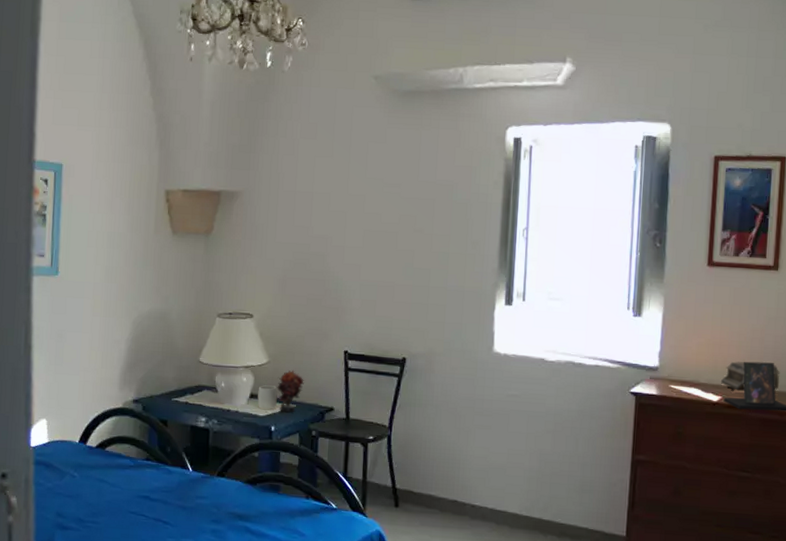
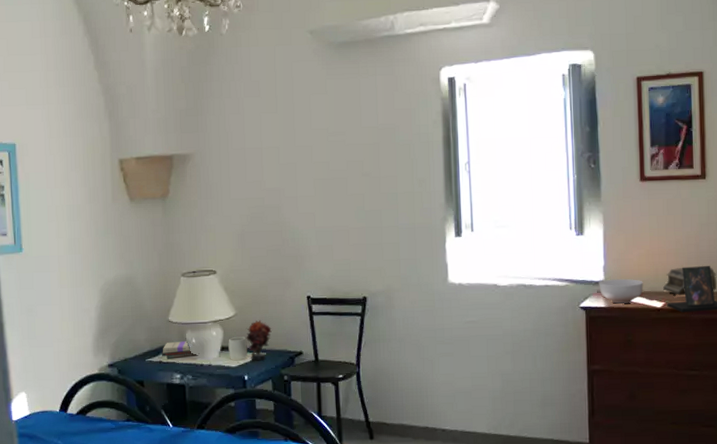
books: none [189,383,227,402] -> present [162,341,200,359]
bowl: none [652,366,700,394] -> present [599,278,644,304]

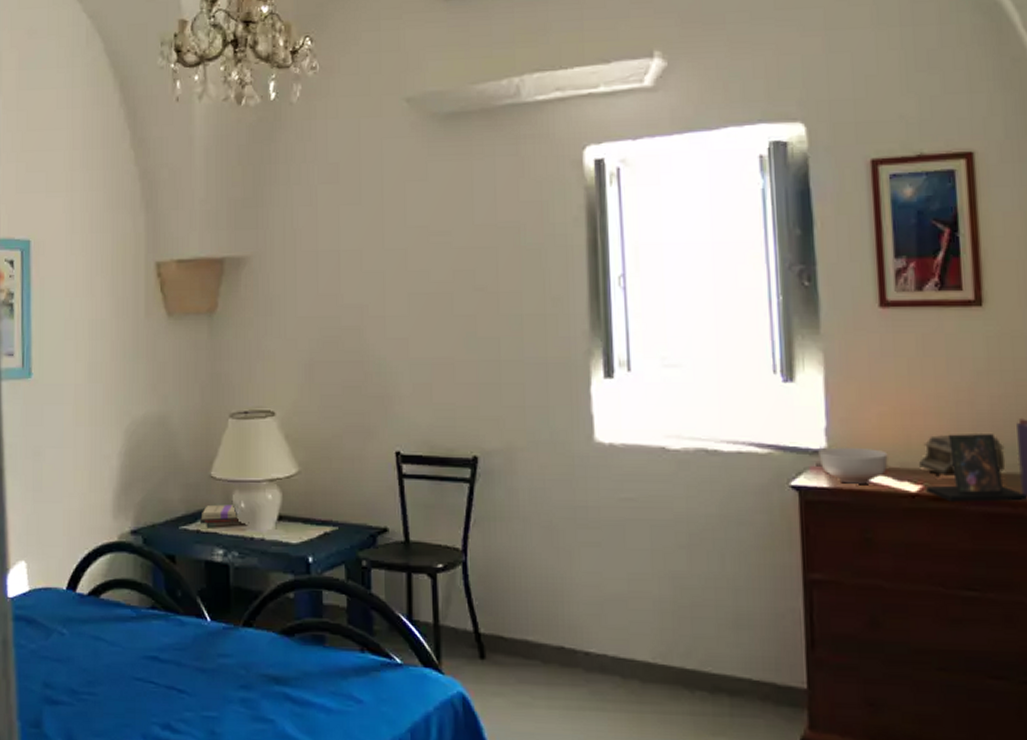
mug: present [228,337,248,361] -> none [288,503,313,536]
artificial flower: present [245,319,272,361] -> none [311,480,346,538]

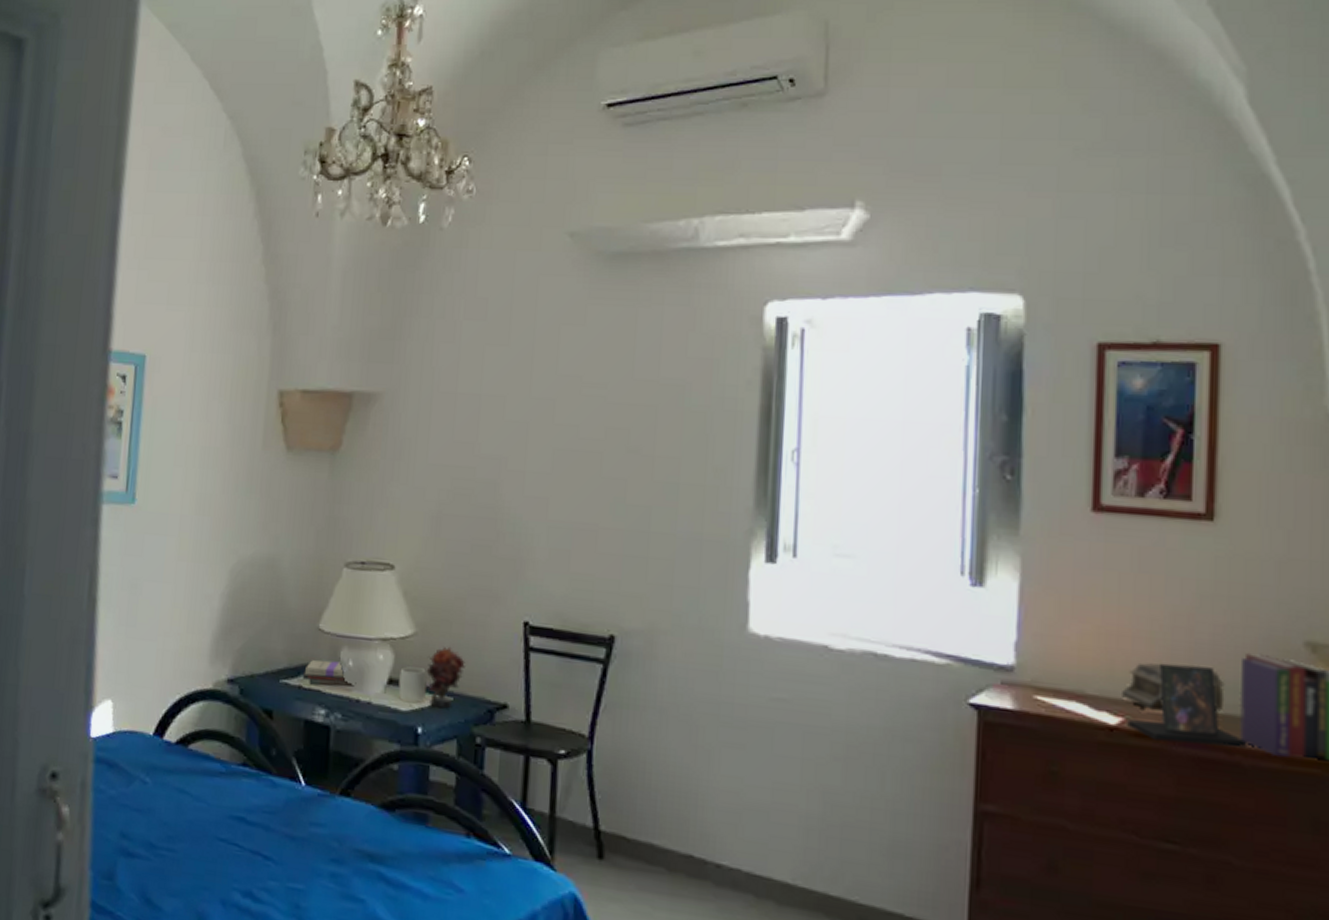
mug: none [288,503,313,536] -> present [398,666,427,704]
artificial flower: none [311,480,346,538] -> present [426,646,465,709]
bowl: present [818,447,888,484] -> none [1004,665,1086,710]

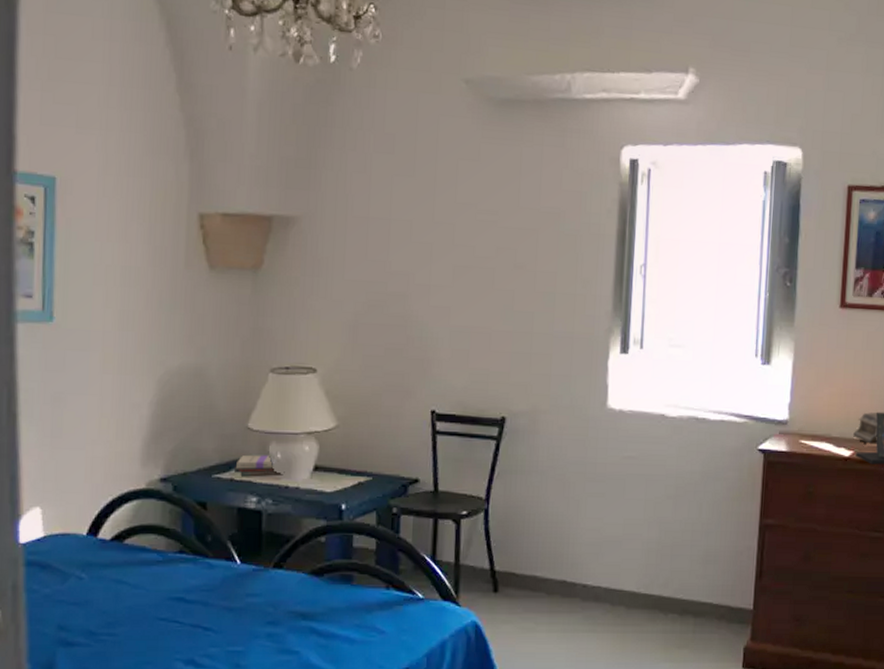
mug: present [398,666,427,704] -> none [323,454,349,485]
artificial flower: present [426,646,465,709] -> none [348,435,382,487]

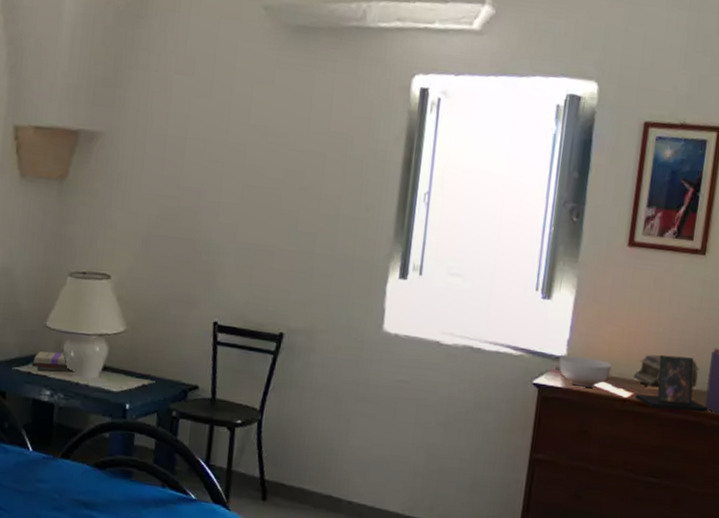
bowl: none [781,419,832,449] -> present [558,356,612,388]

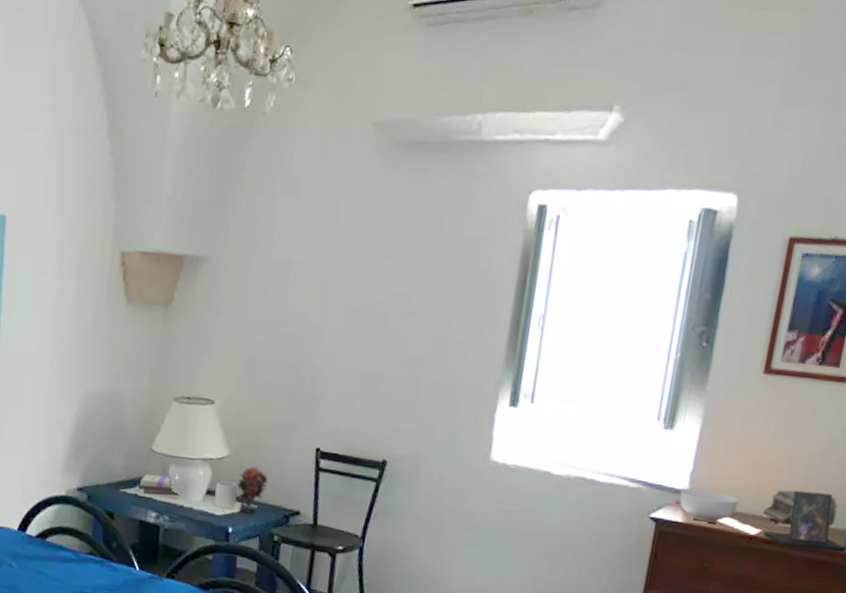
mug: none [111,356,135,386] -> present [214,481,238,510]
artificial flower: none [134,341,166,389] -> present [237,466,268,514]

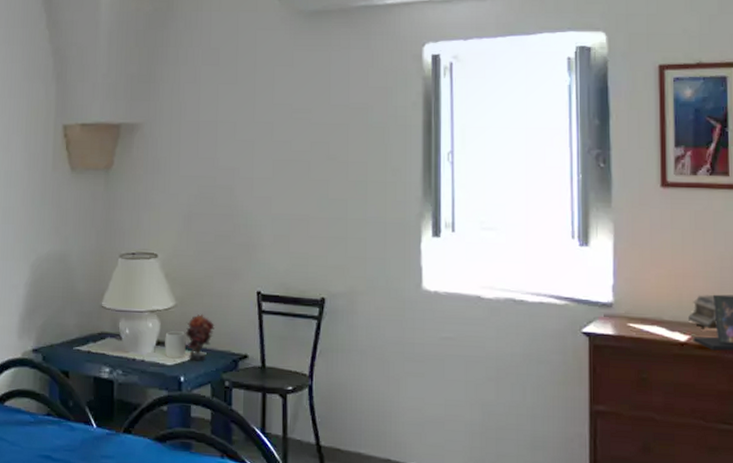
books: present [139,474,181,497] -> none [91,330,132,350]
bowl: present [679,489,739,523] -> none [606,301,663,333]

